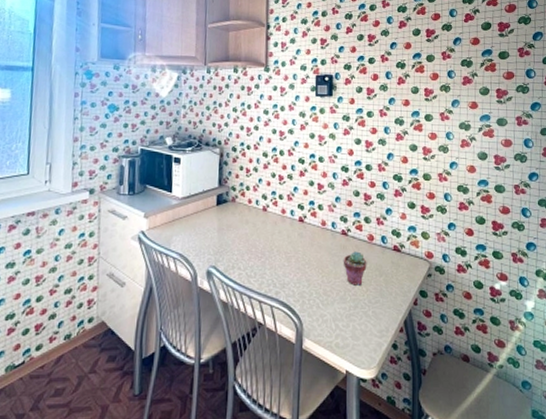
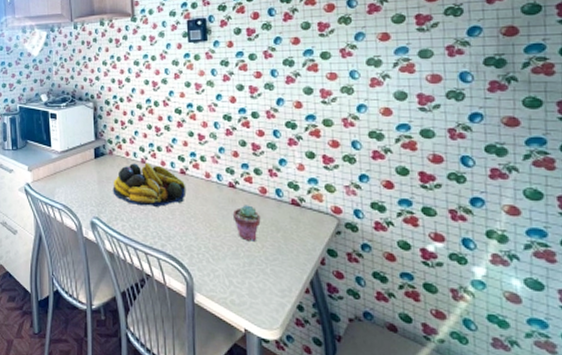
fruit bowl: none [232,210,303,254] -> present [112,162,187,207]

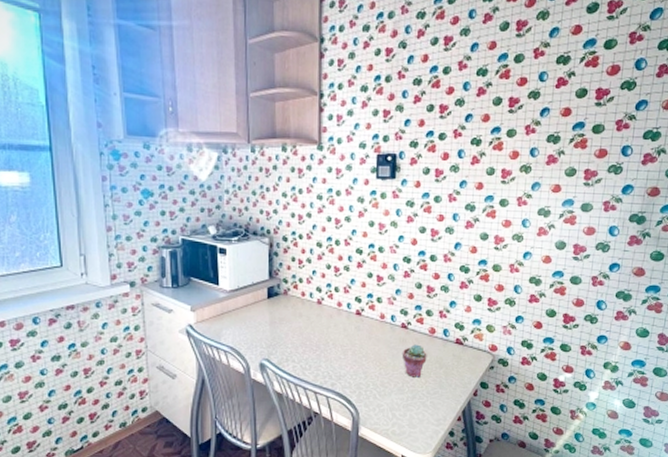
fruit bowl: present [112,162,187,207] -> none [285,303,360,347]

